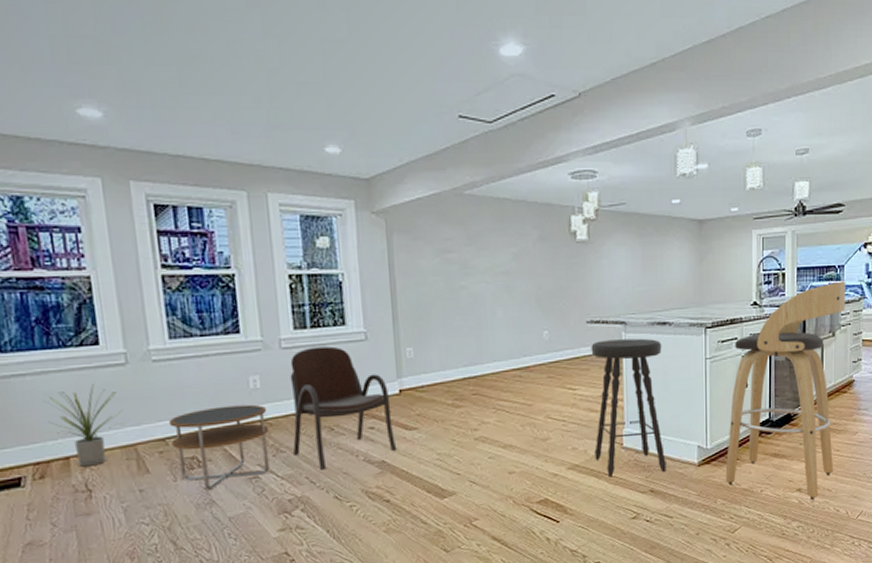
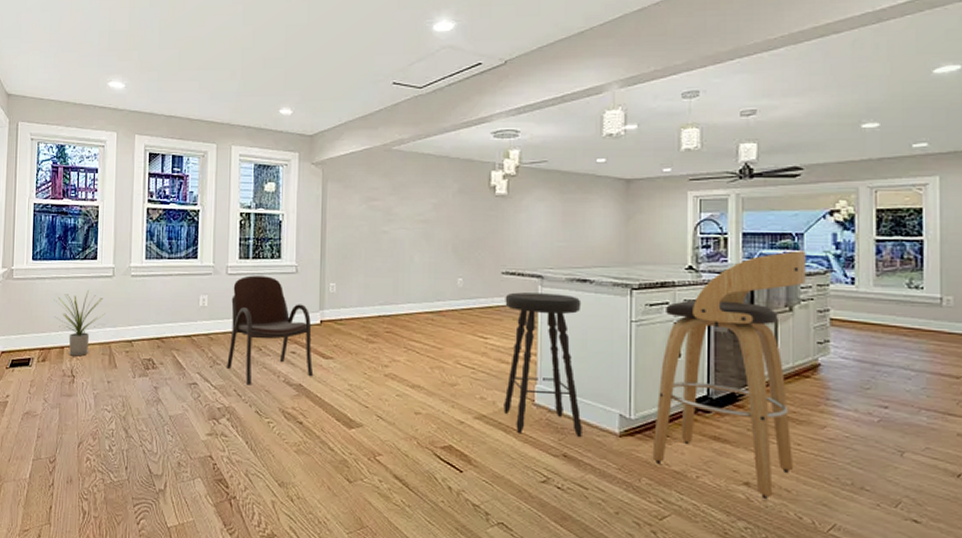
side table: present [168,404,270,490] -> none [135,318,209,390]

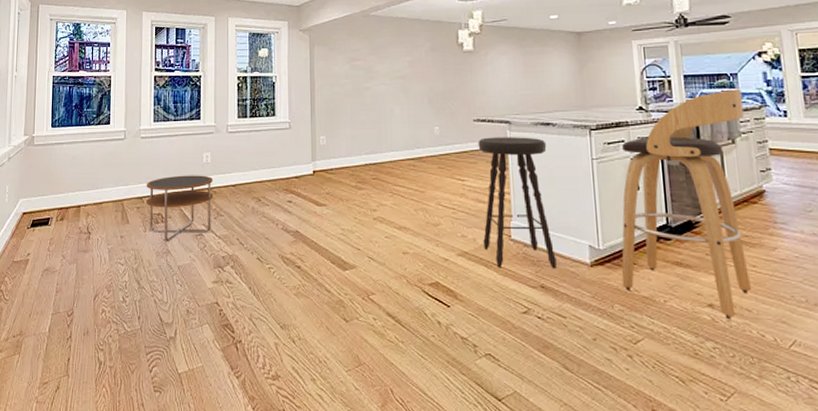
house plant: present [54,291,106,357] -> none [72,153,118,214]
side table: none [135,318,209,390] -> present [146,175,213,242]
armchair: present [227,275,314,385] -> none [230,132,309,234]

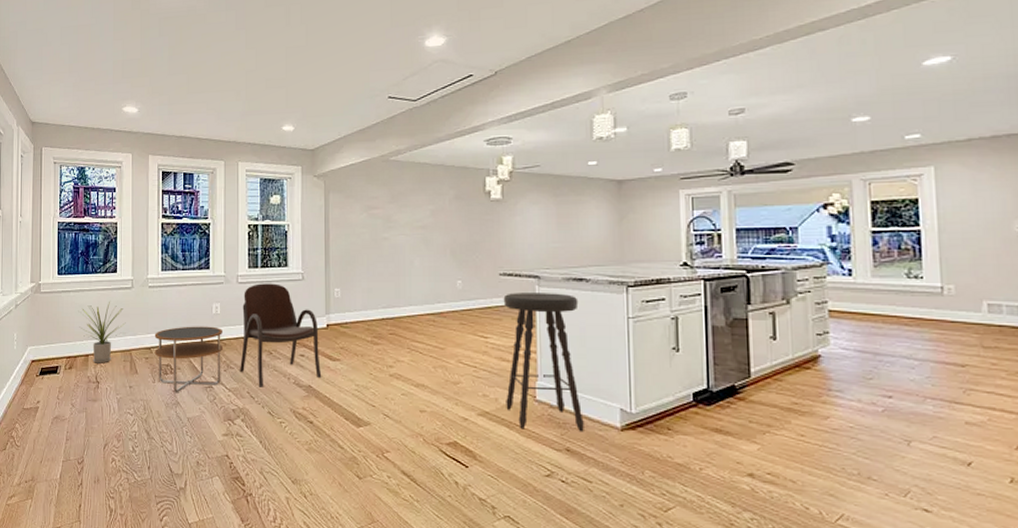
house plant: none [72,153,118,214] -> present [79,302,126,364]
armchair: none [230,132,309,234] -> present [240,283,322,387]
bar stool: present [621,89,751,319] -> none [654,244,802,489]

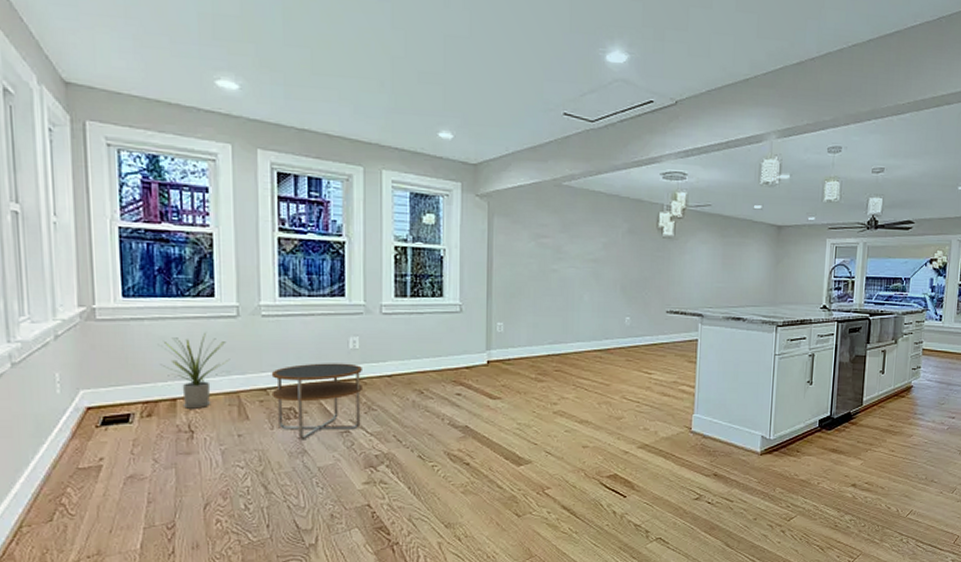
armchair: present [240,283,322,387] -> none [384,315,481,430]
music stool: present [503,293,584,432] -> none [664,330,735,459]

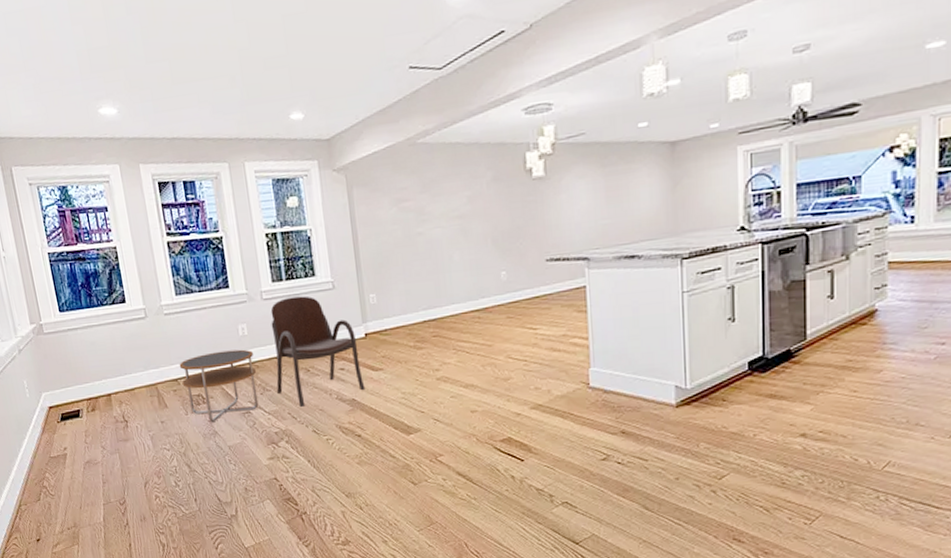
house plant: present [160,333,230,409] -> none [94,335,146,402]
armchair: none [384,315,481,430] -> present [270,296,366,407]

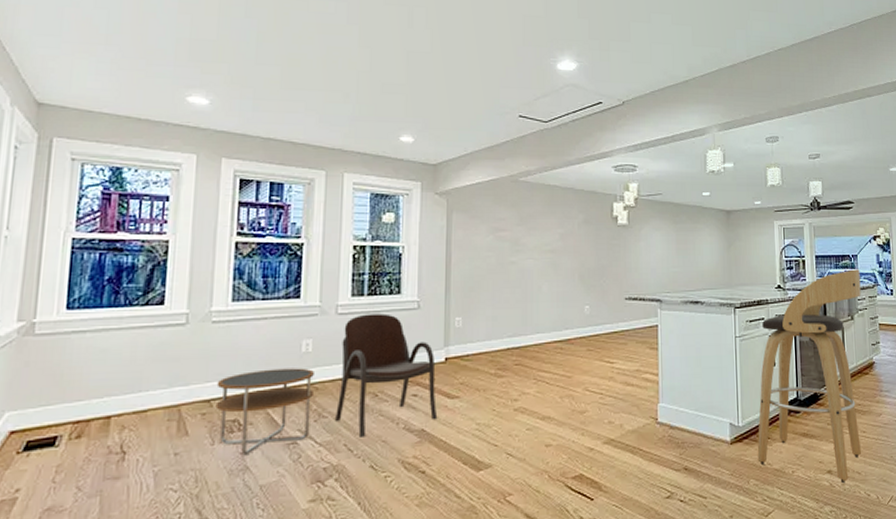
bar stool: none [709,194,864,446] -> present [757,269,861,483]

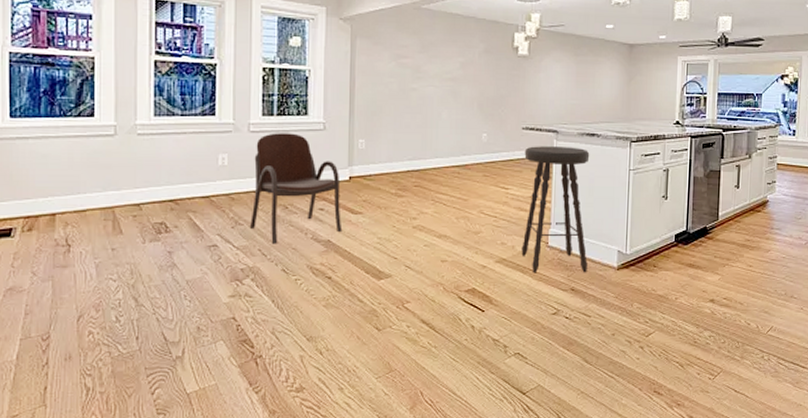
side table: present [215,368,314,456] -> none [144,179,230,254]
music stool: none [628,316,700,454] -> present [521,146,590,273]
bar stool: present [757,269,861,483] -> none [642,108,763,311]

